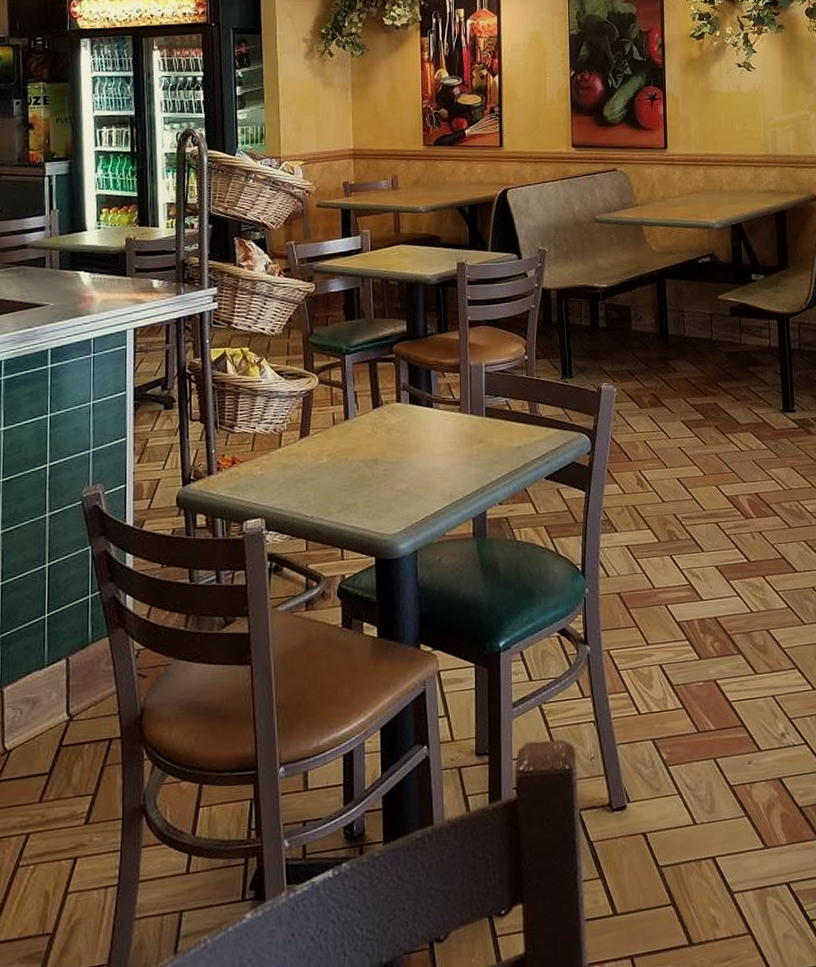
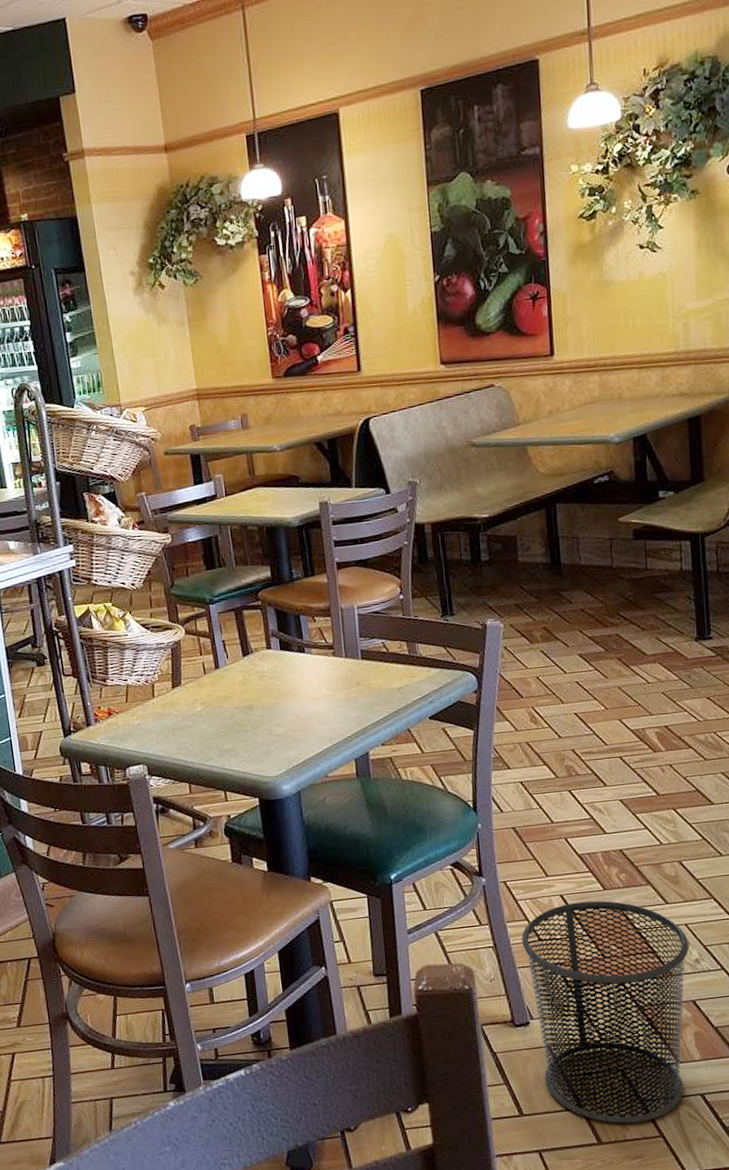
waste bin: none [622,671,776,921] -> present [521,900,690,1124]

